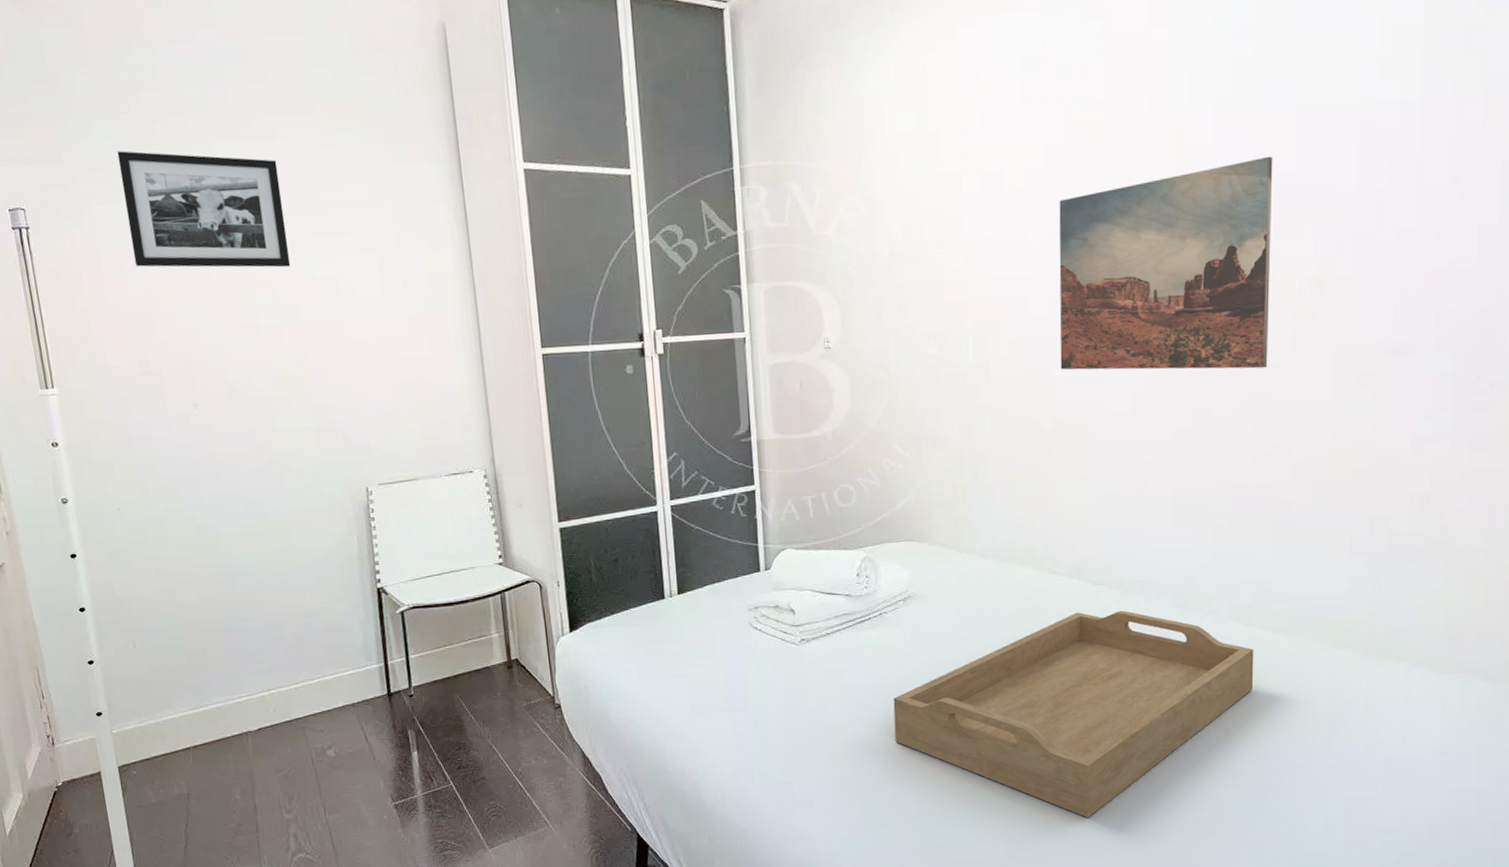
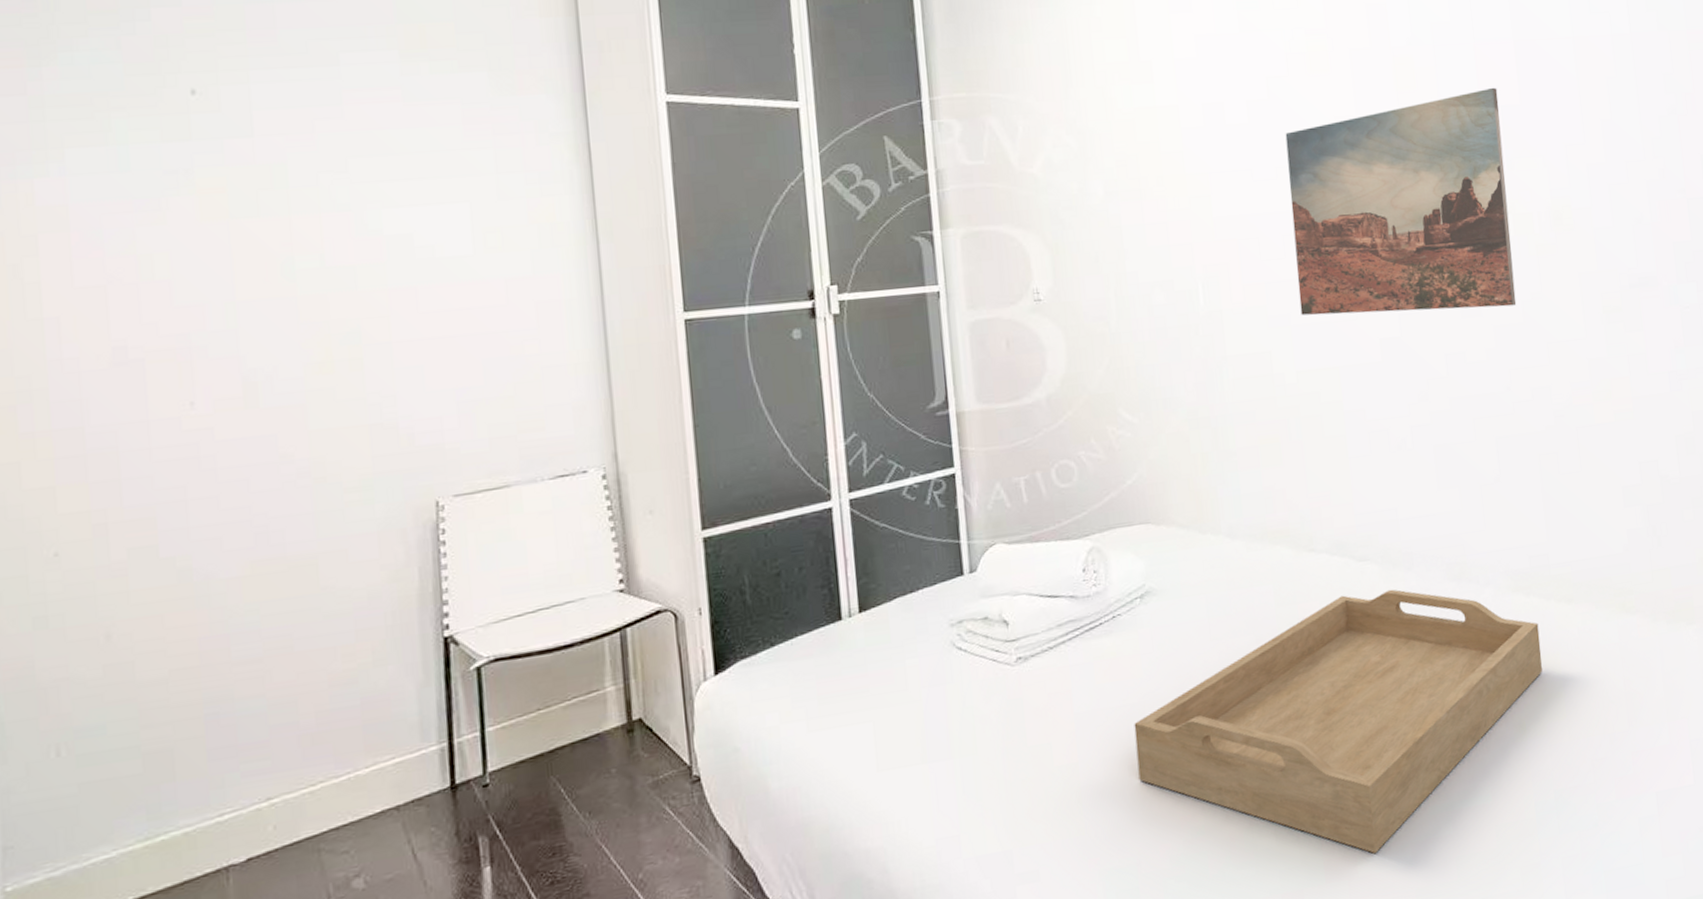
picture frame: present [117,151,291,268] -> none [110,80,349,226]

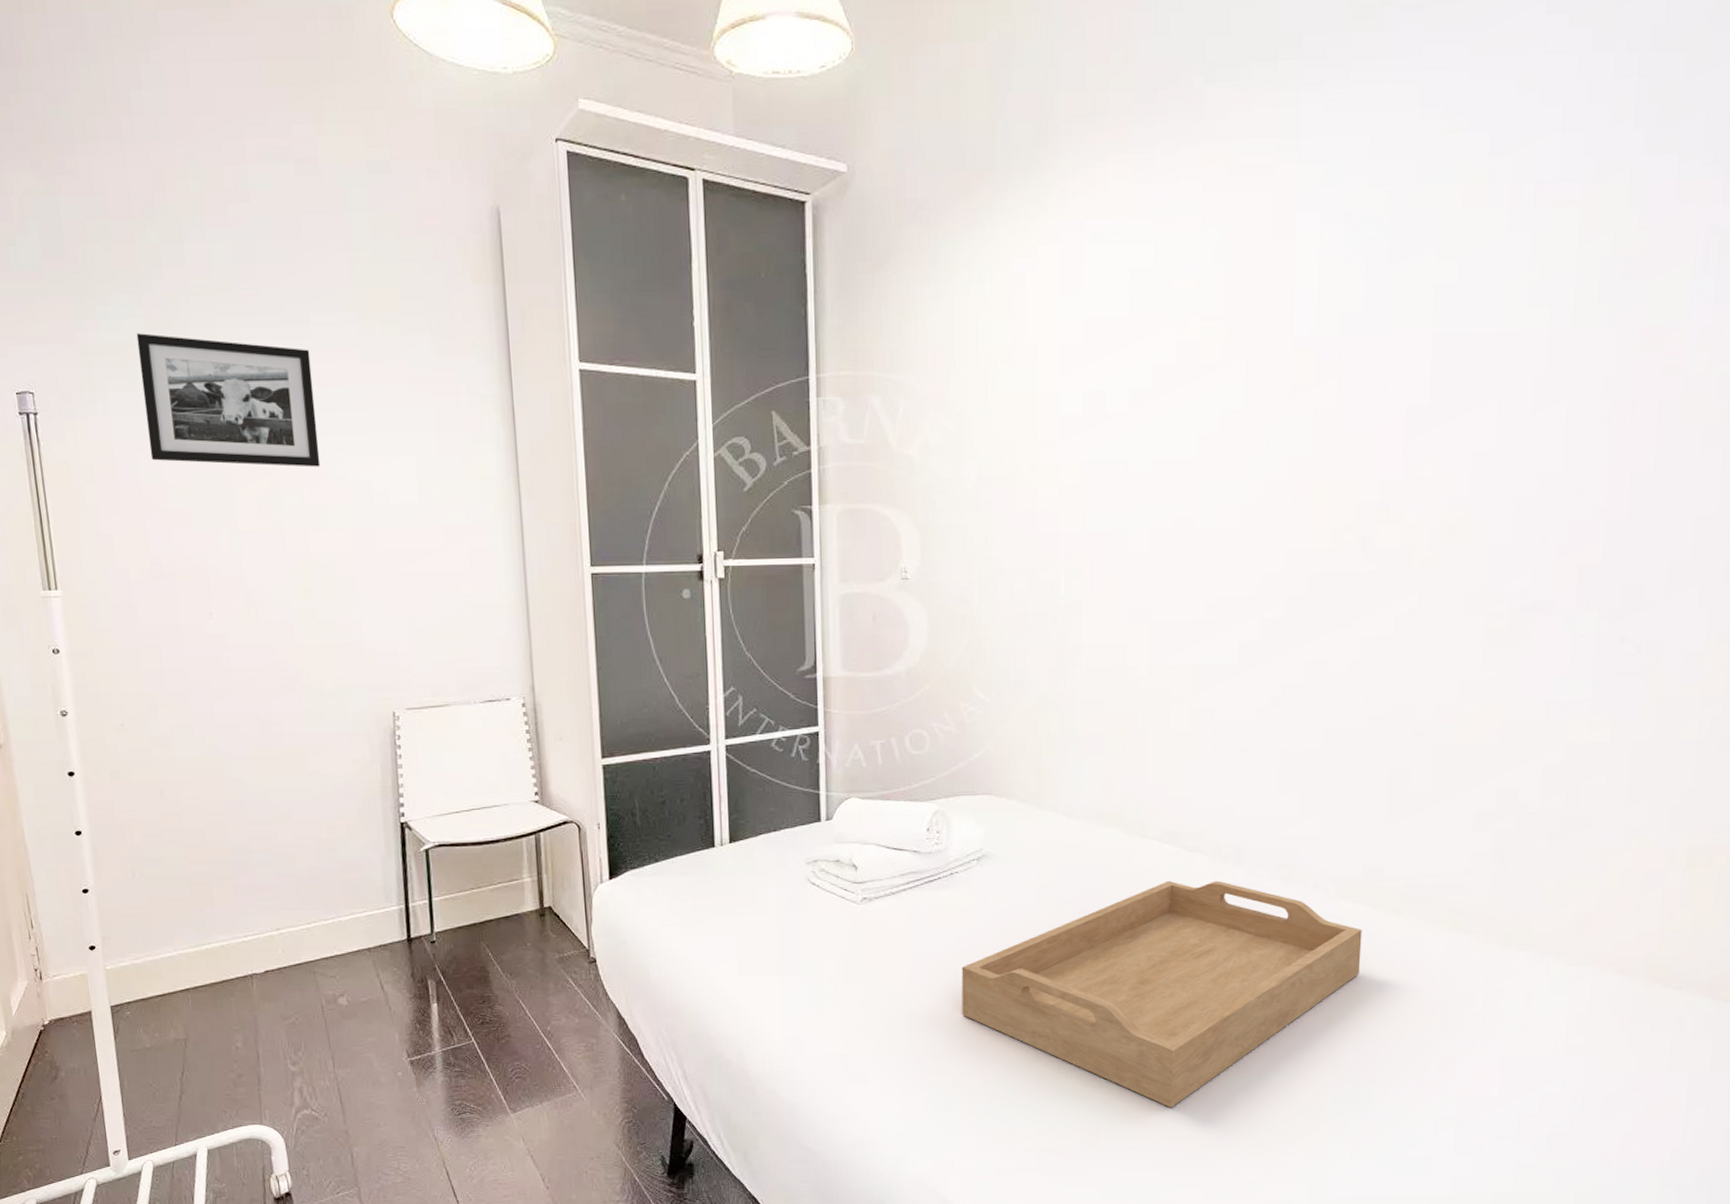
picture frame: none [110,80,349,226] -> present [136,333,321,467]
wall art: present [1285,87,1517,316] -> none [1161,385,1405,620]

